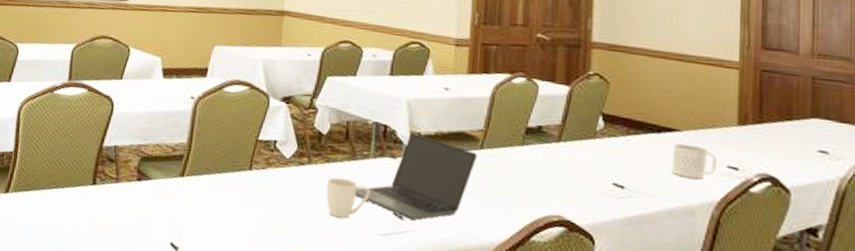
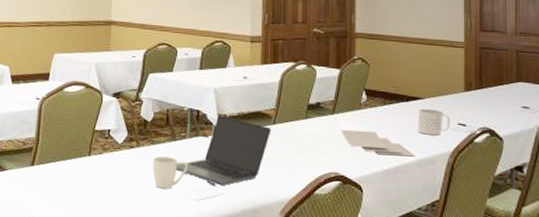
papers: none [568,162,667,205] -> present [341,129,415,157]

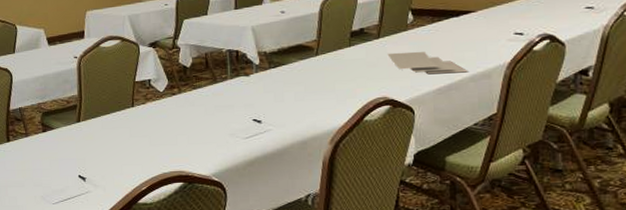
mug: present [152,156,188,189] -> none [196,99,232,131]
laptop: present [175,116,272,185] -> none [219,53,315,121]
mug: present [417,108,450,136] -> none [470,21,506,49]

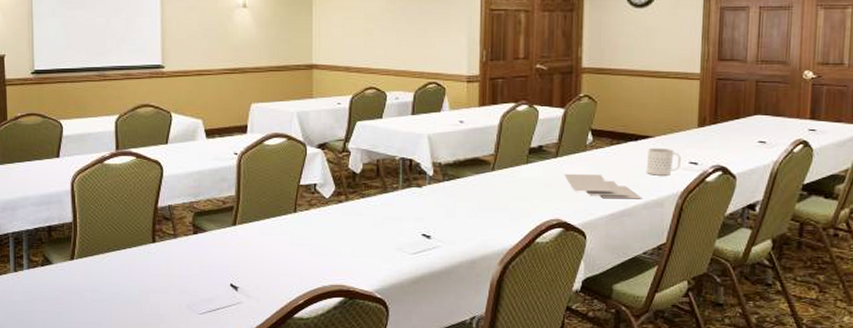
mug: none [470,21,506,49] -> present [646,147,681,176]

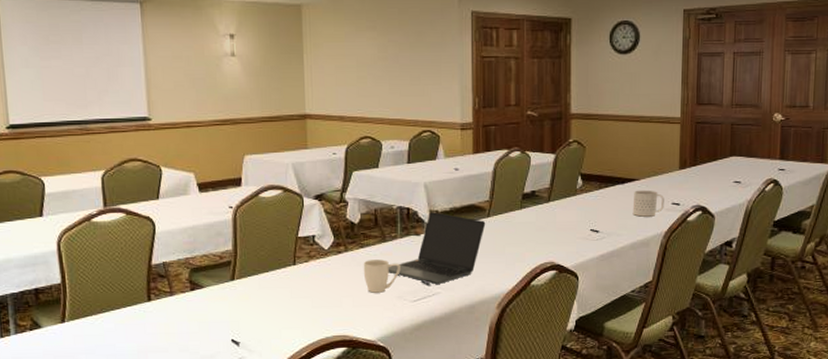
mug: none [363,210,401,244] -> present [363,259,401,293]
laptop: none [388,164,490,237] -> present [388,212,486,284]
papers: present [564,173,642,199] -> none [556,217,629,241]

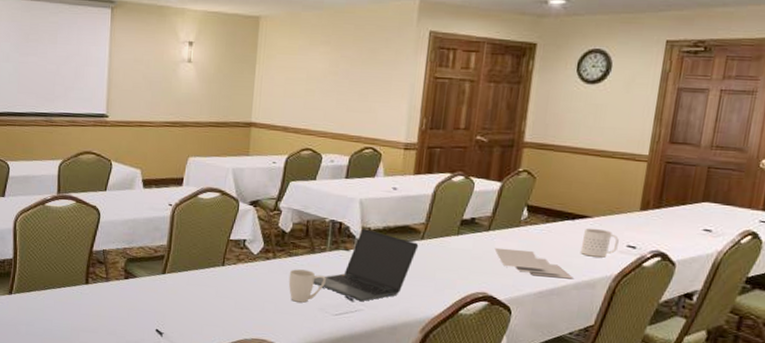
papers: none [556,217,629,241] -> present [494,247,574,279]

